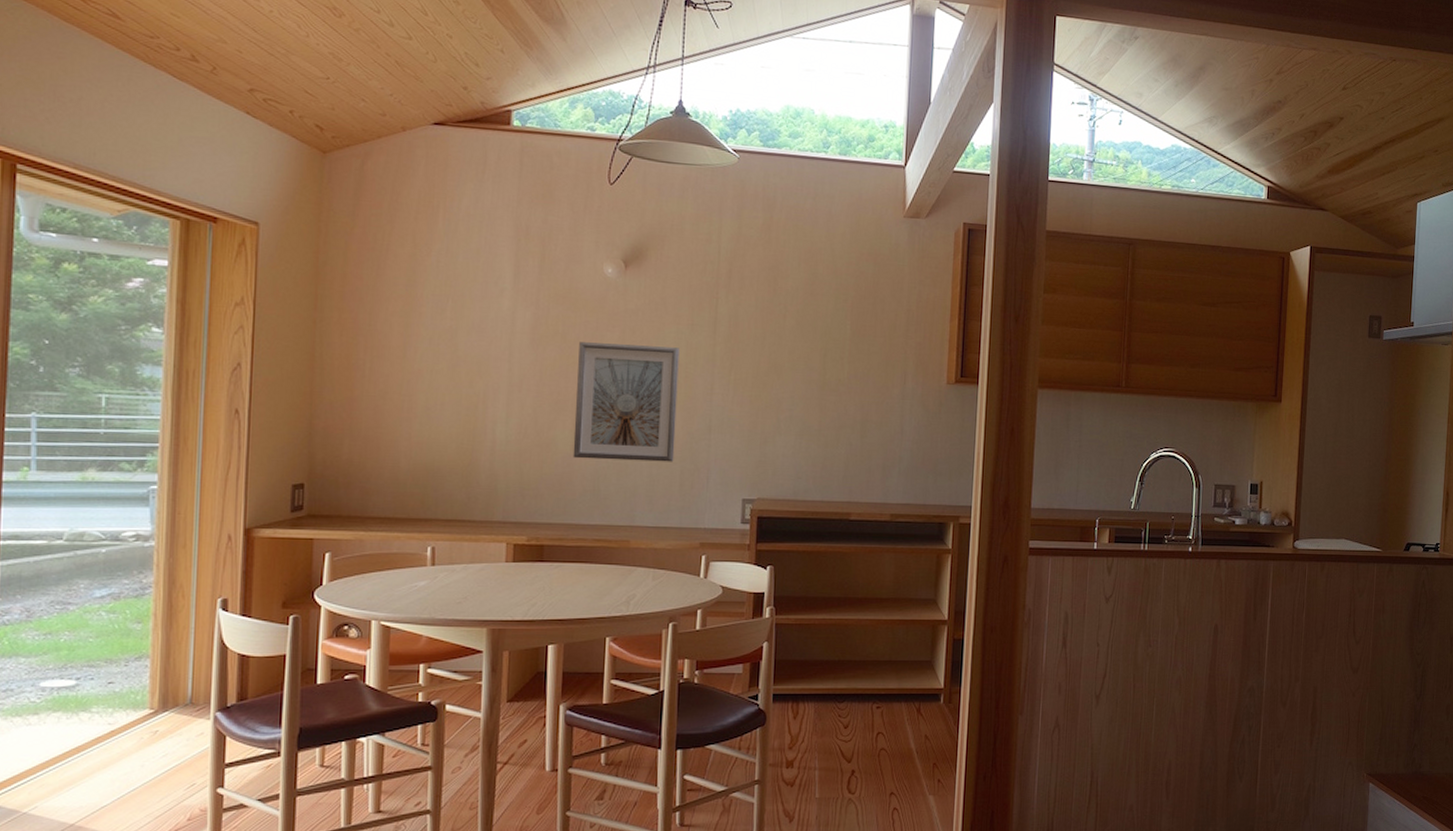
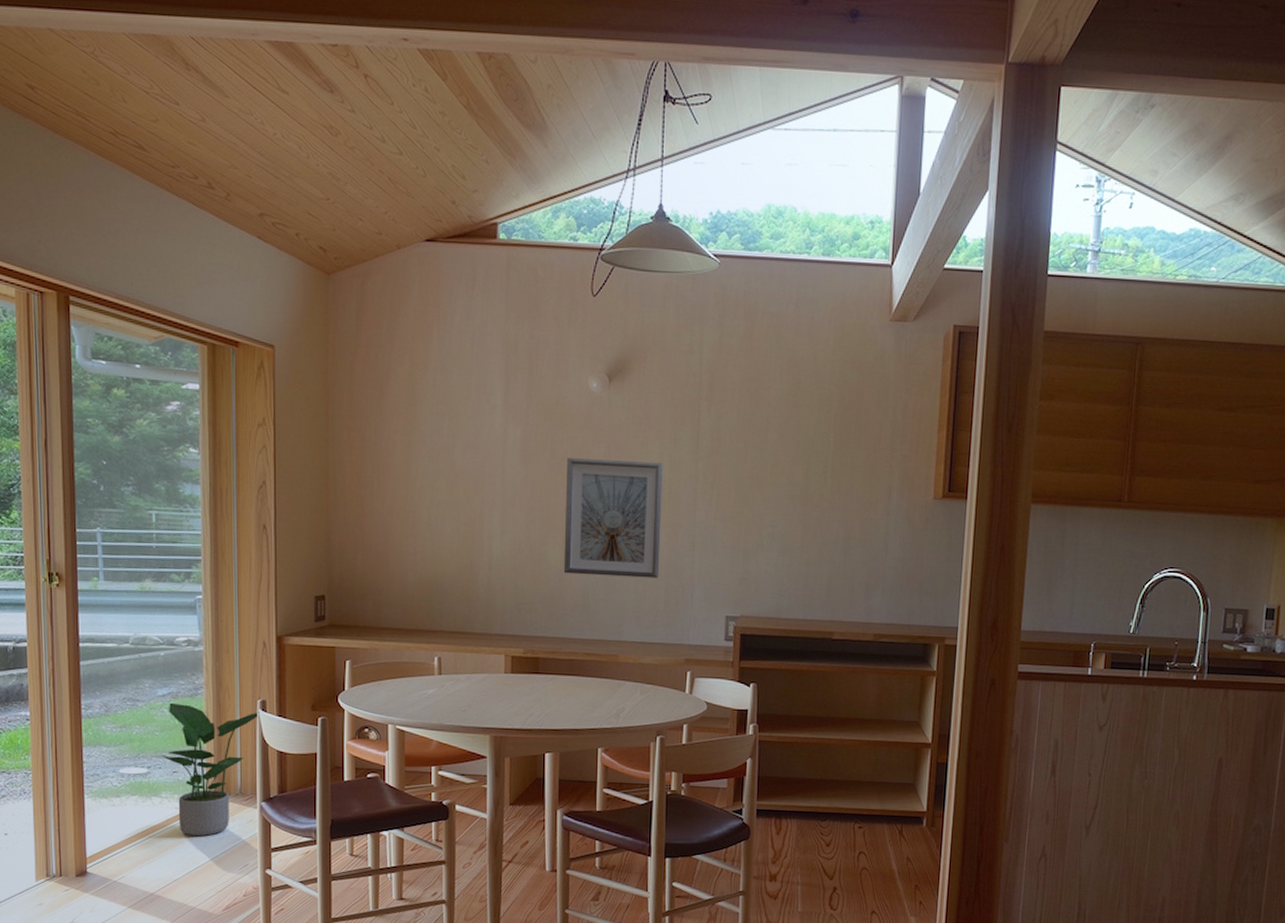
potted plant: none [94,604,220,755] -> present [161,702,260,837]

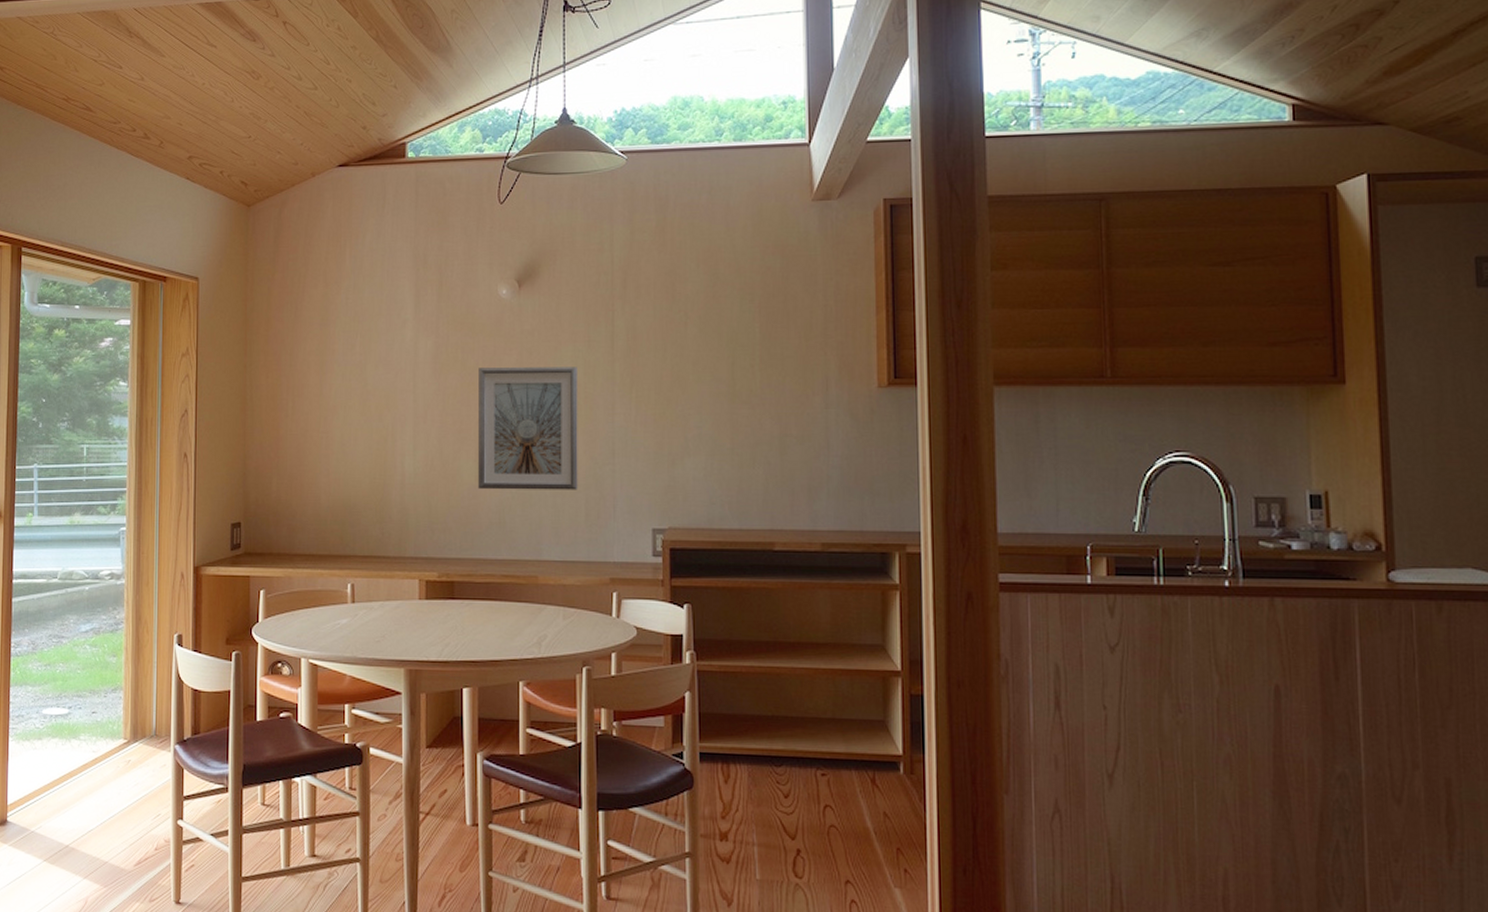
potted plant: present [161,702,260,837] -> none [81,638,176,783]

